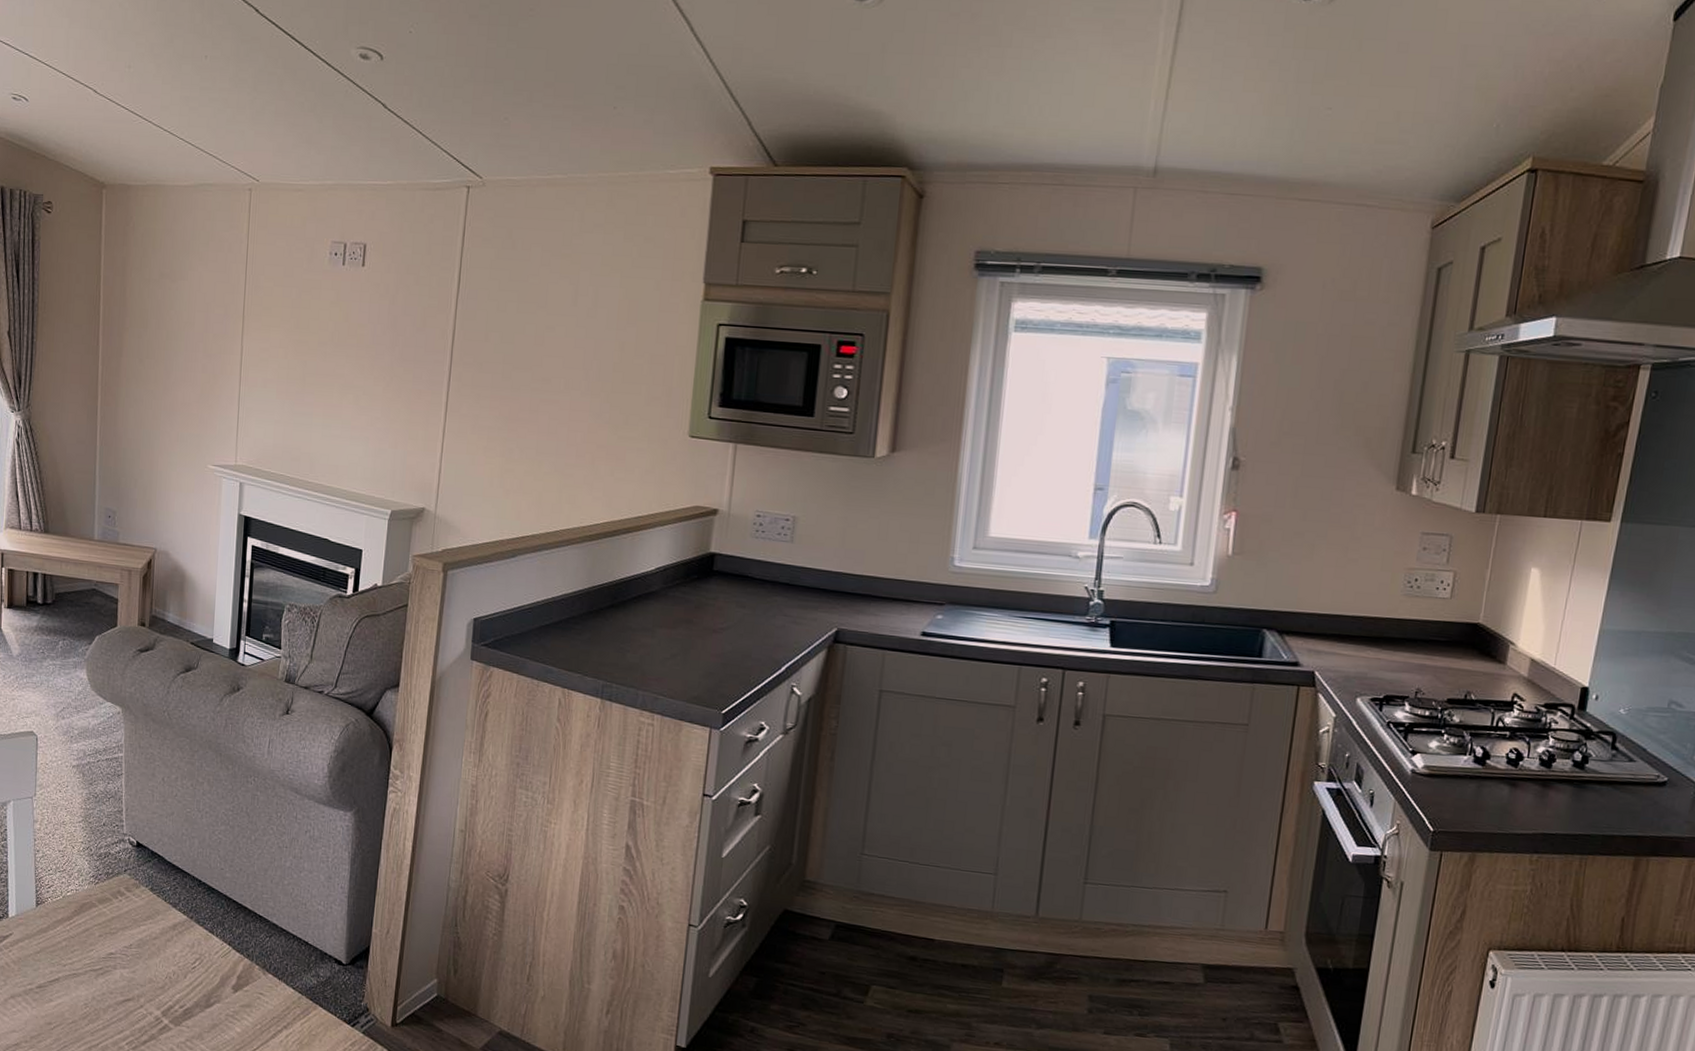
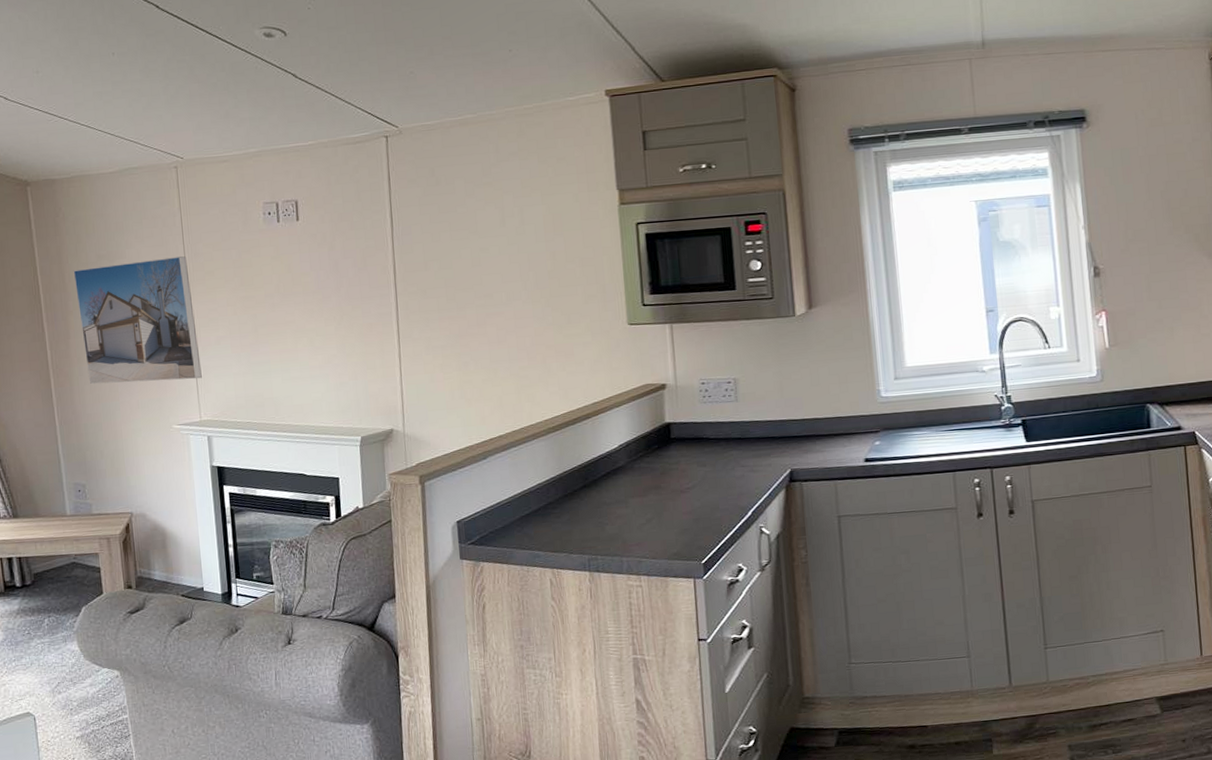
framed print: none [134,284,247,421] -> present [73,256,202,385]

